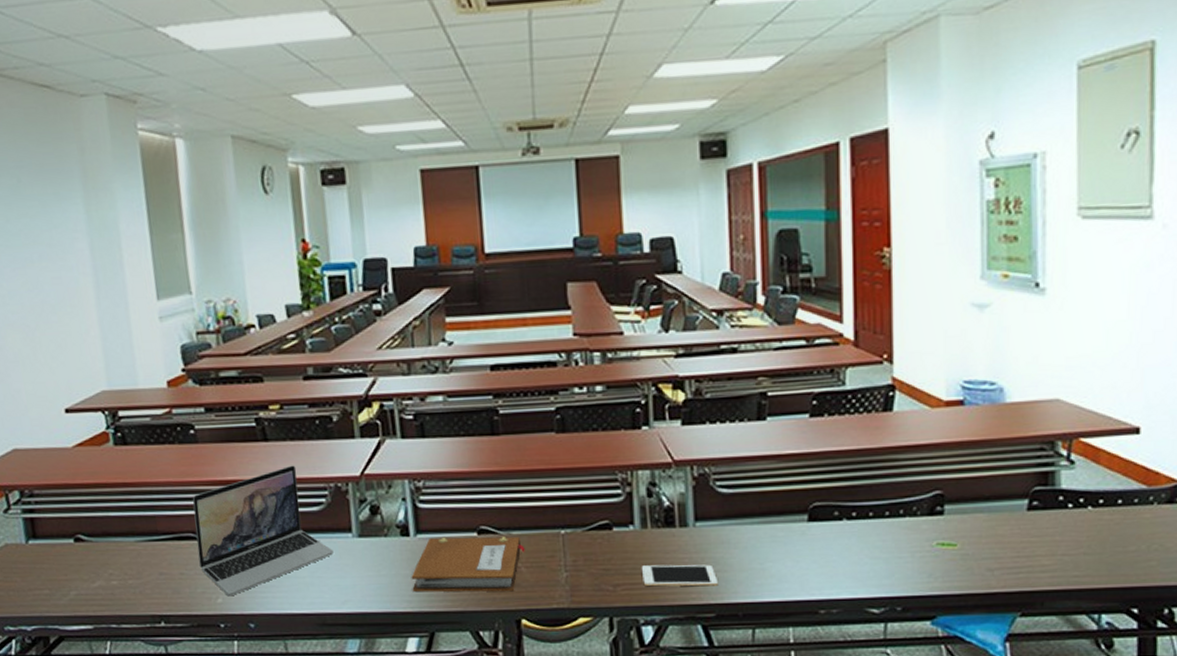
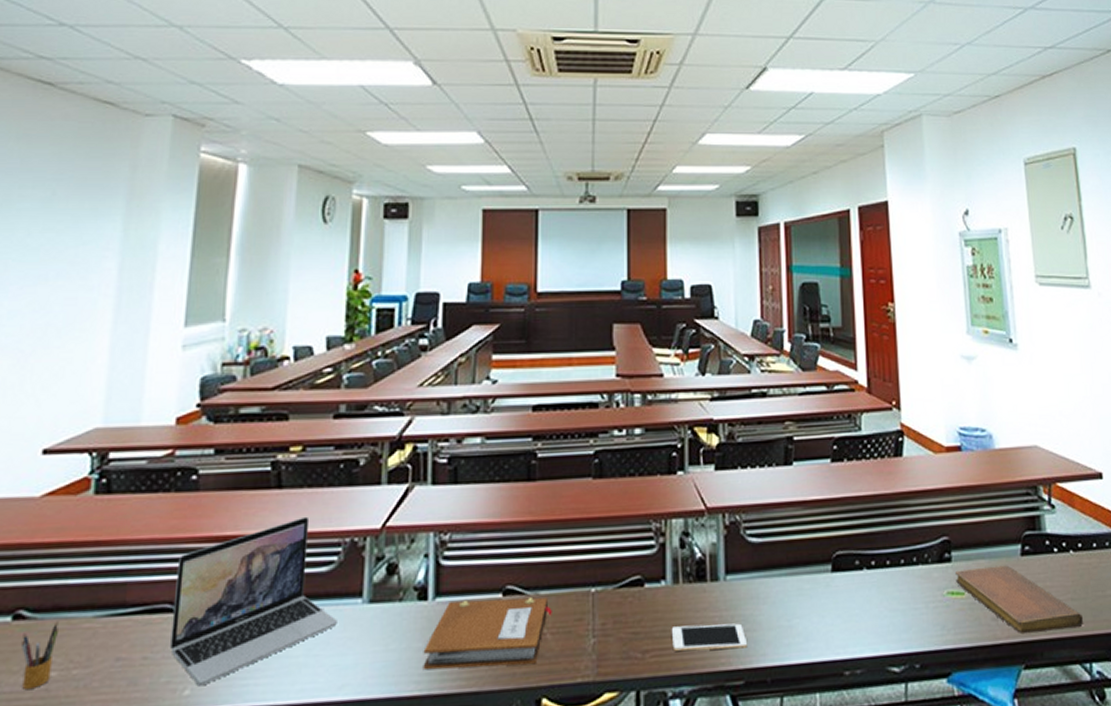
pencil box: none [84,544,113,594] -> present [20,621,60,691]
notebook: none [946,519,1097,584] -> present [954,565,1084,633]

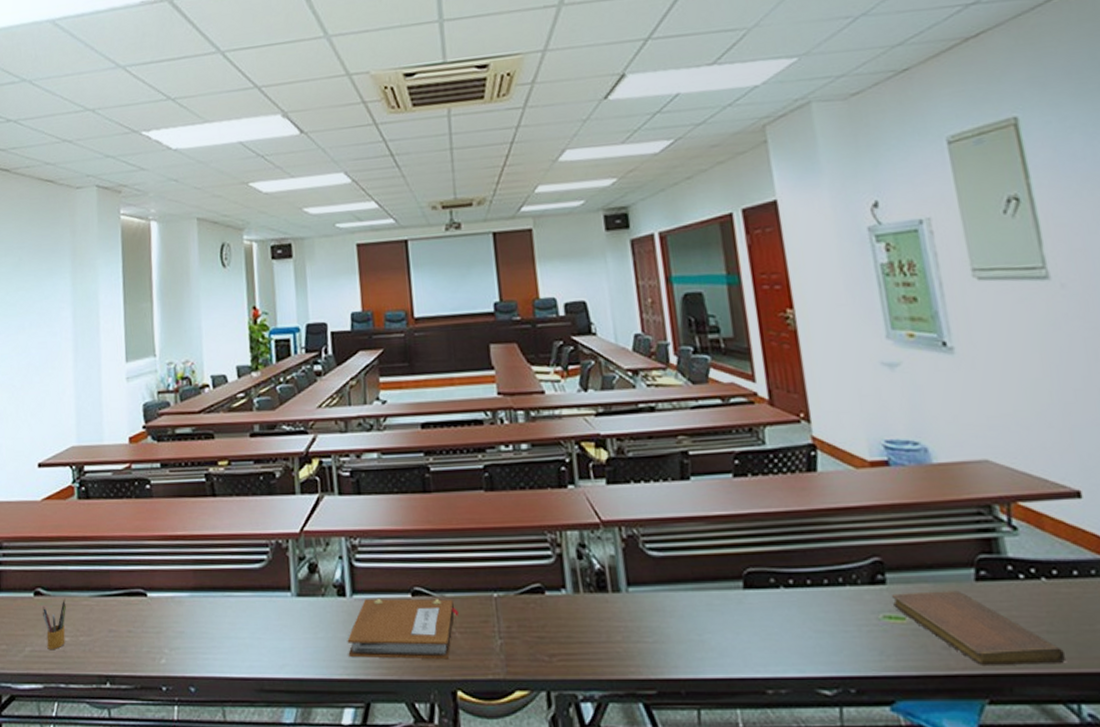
laptop: present [170,516,337,687] -> none [144,520,273,657]
cell phone: present [672,623,748,651] -> none [577,633,657,659]

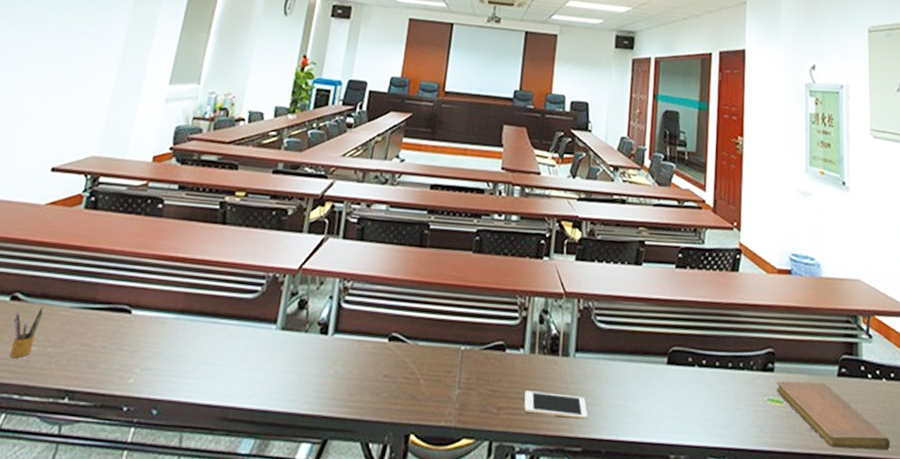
notebook: present [347,598,459,660] -> none [317,339,427,404]
cell phone: none [577,633,657,659] -> present [524,391,588,419]

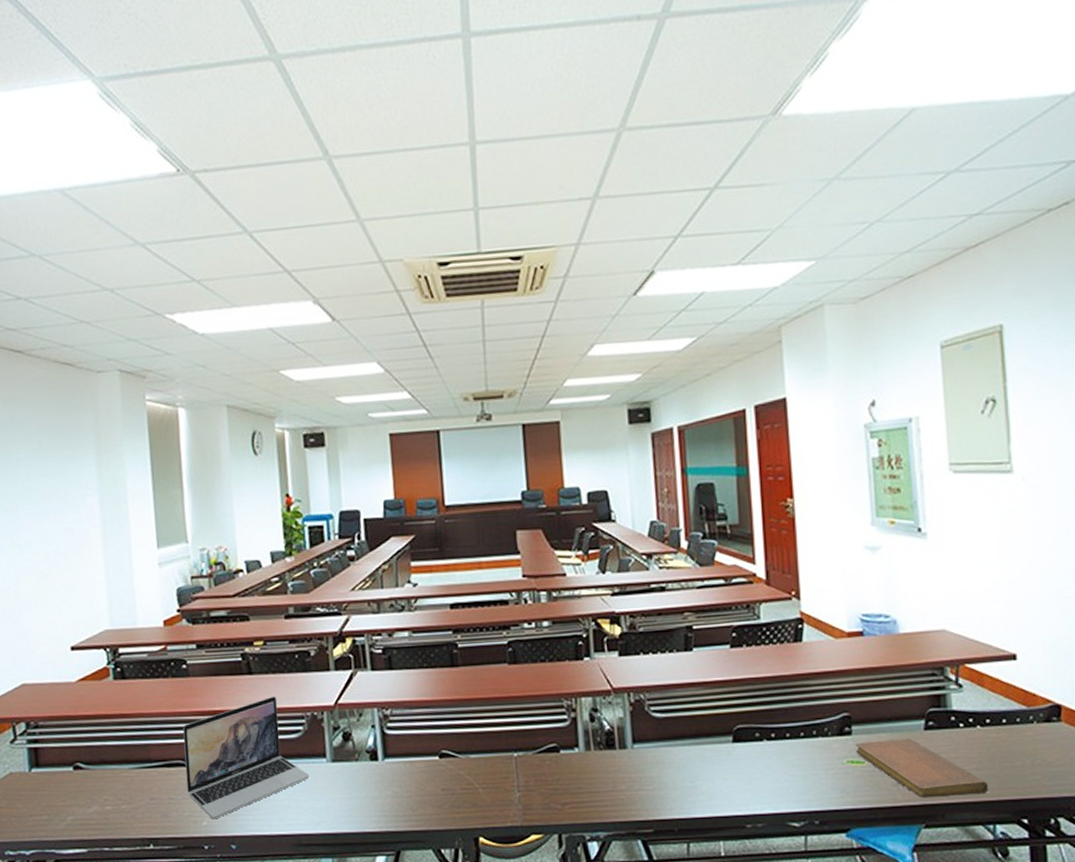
pencil box: present [10,306,44,359] -> none [82,771,107,818]
laptop: none [123,250,255,378] -> present [182,696,309,820]
cell phone: present [524,391,588,419] -> none [587,783,656,805]

